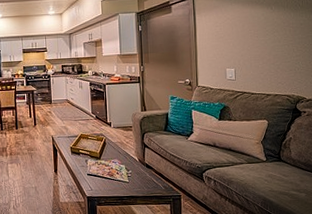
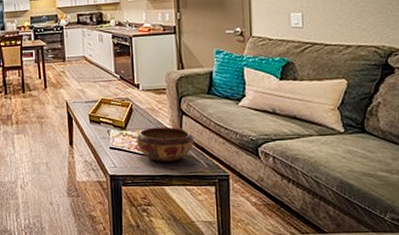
decorative bowl: none [109,157,154,186] -> present [137,126,194,163]

